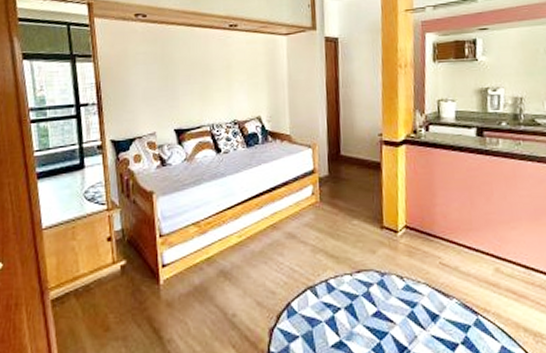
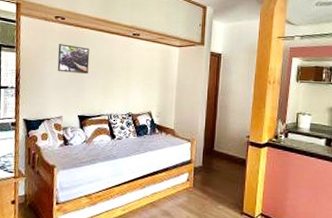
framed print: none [142,46,181,80] -> present [57,44,90,74]

